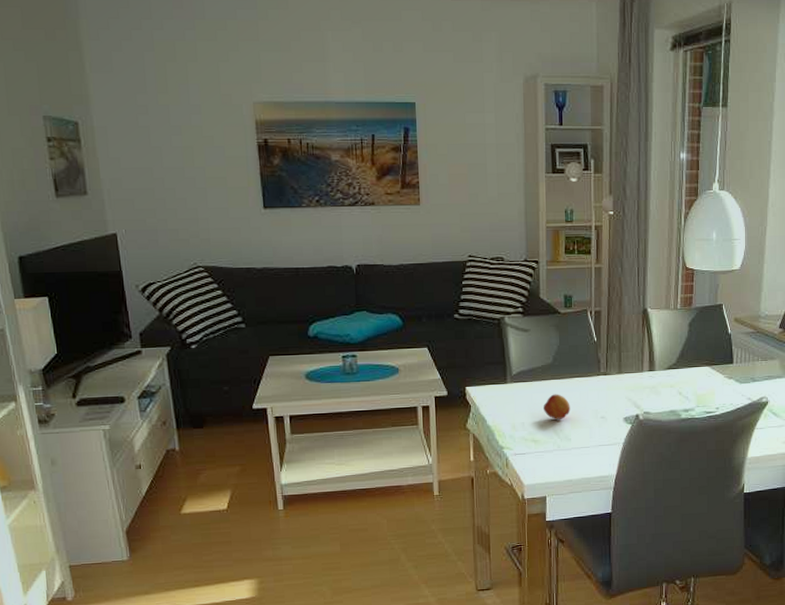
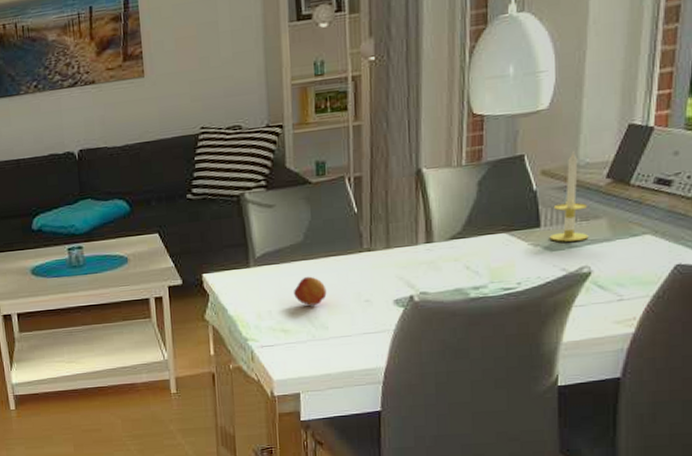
candle: none [739,304,767,377] -> present [549,150,589,242]

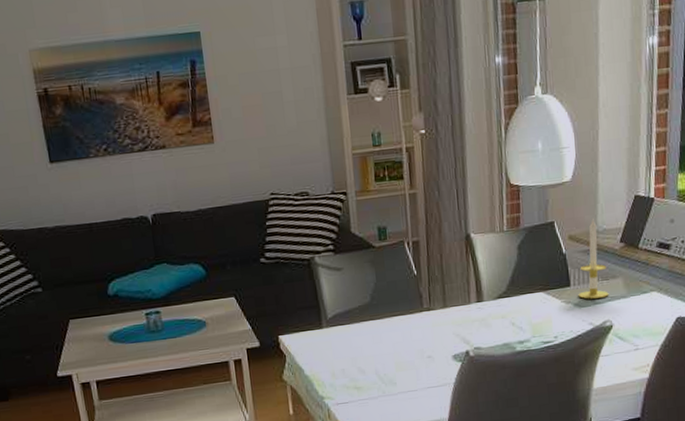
fruit: present [293,276,327,306] -> none [363,335,394,363]

